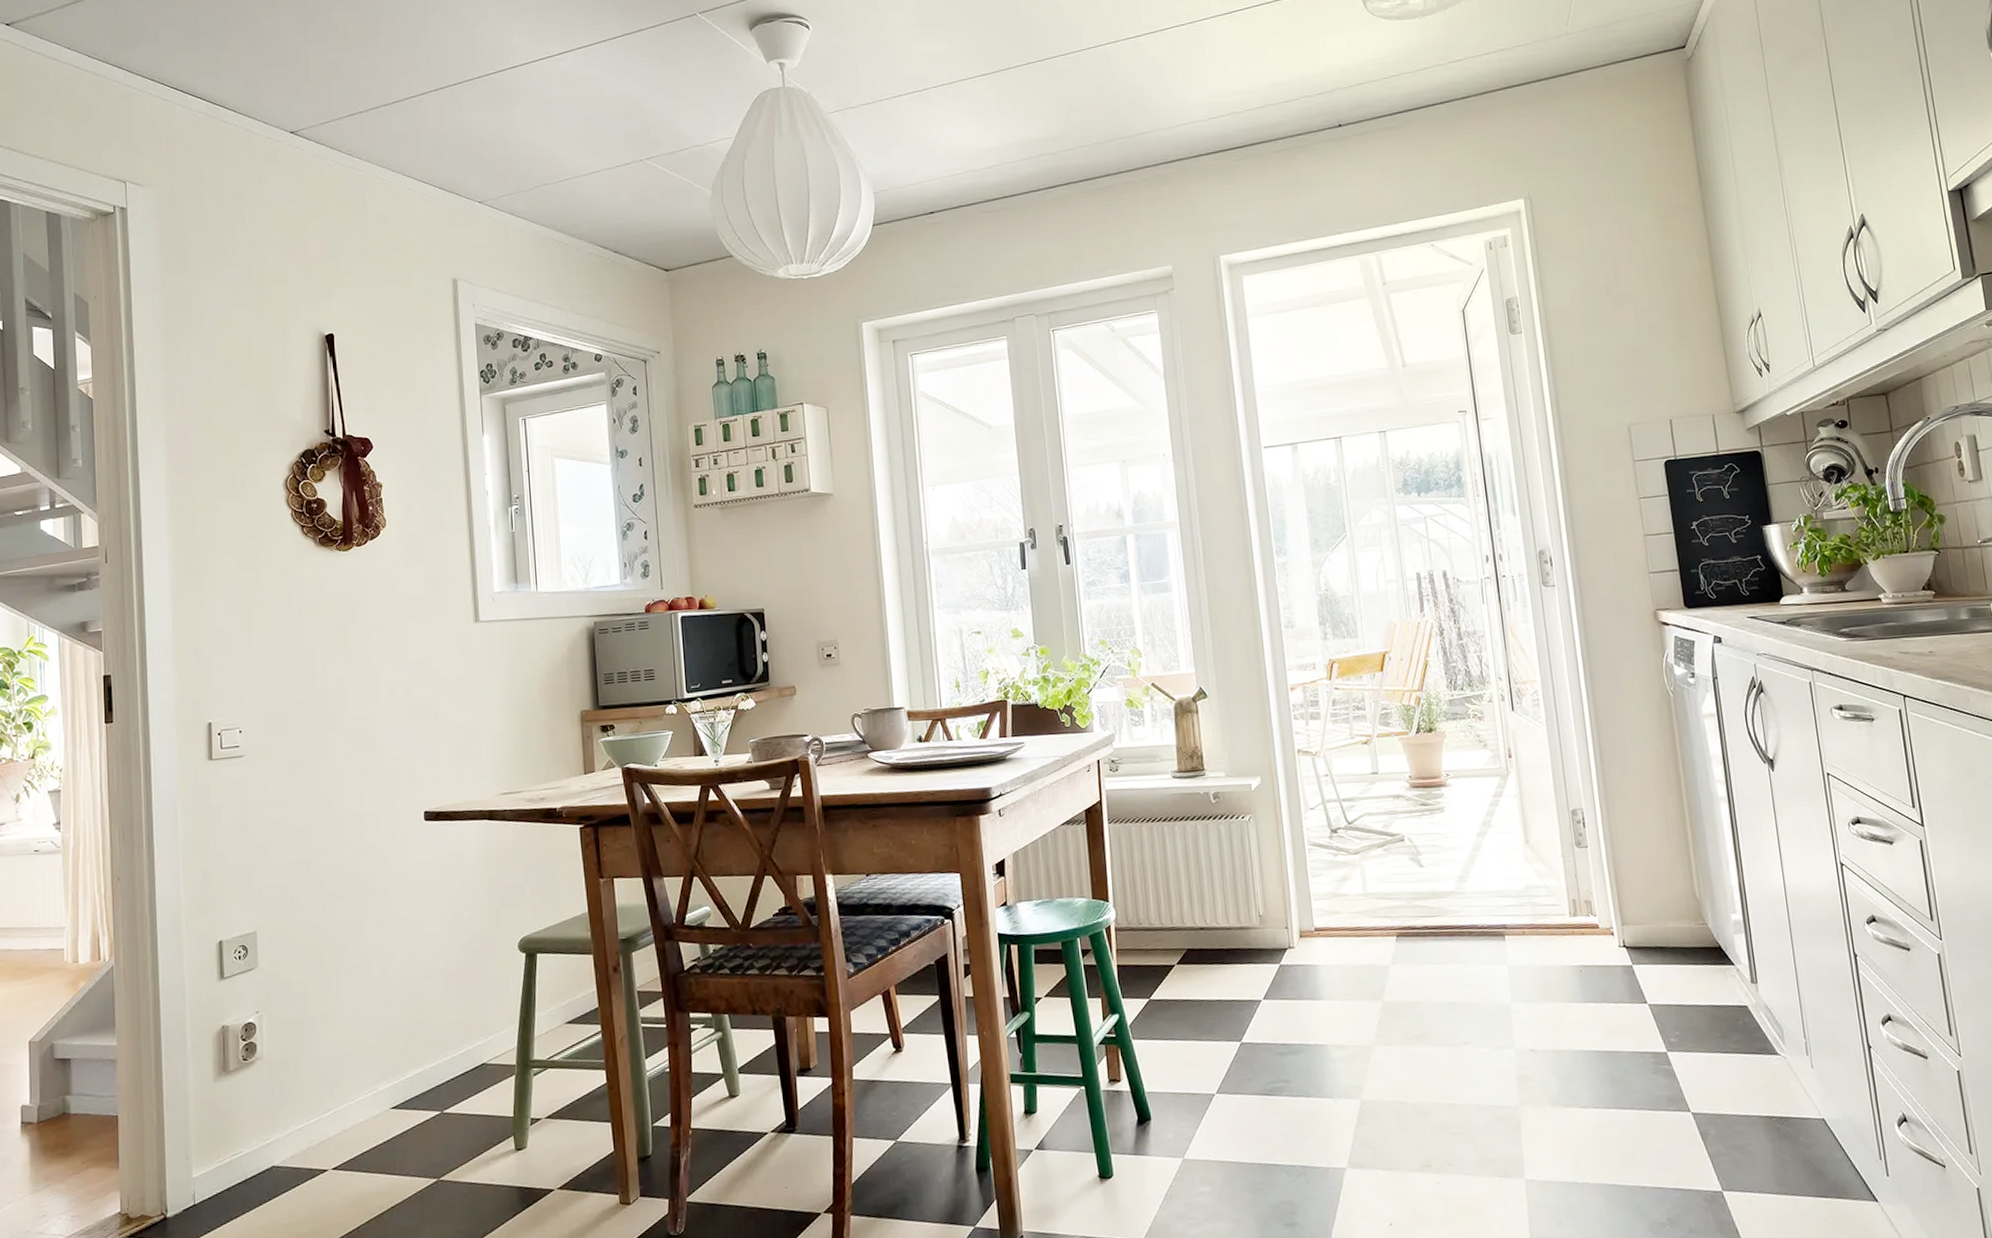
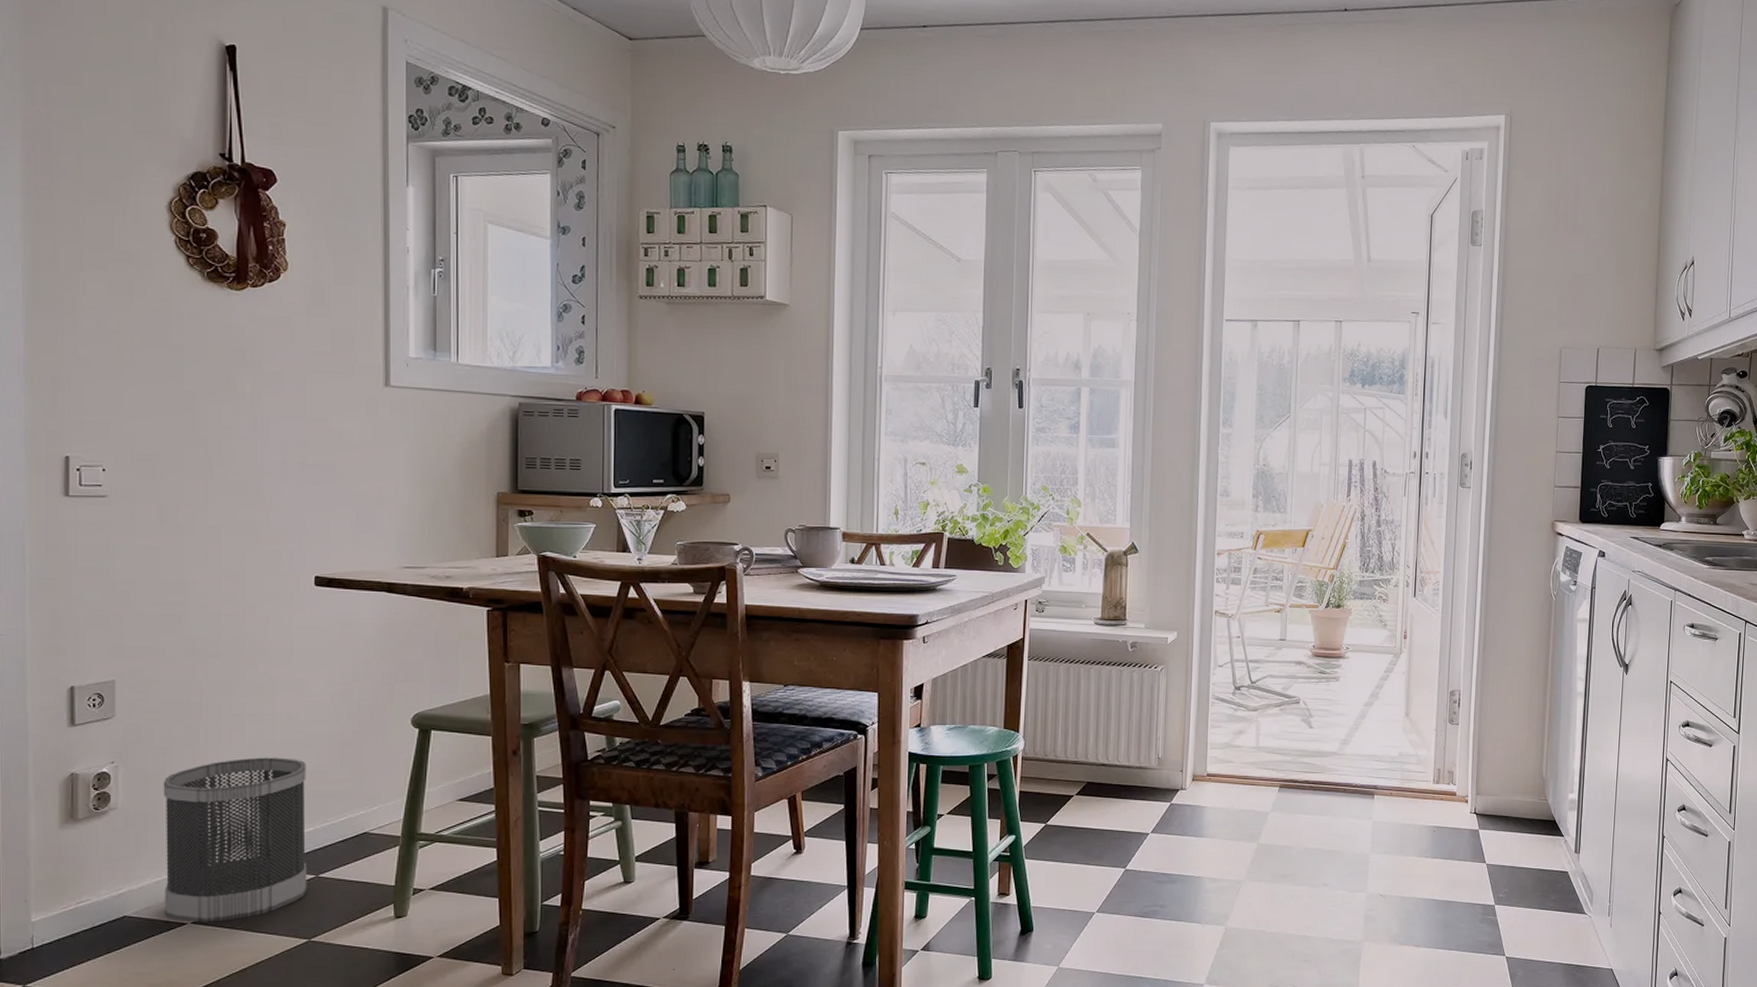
wastebasket: none [301,993,434,1168] -> present [163,757,307,922]

